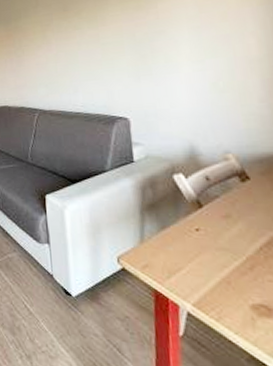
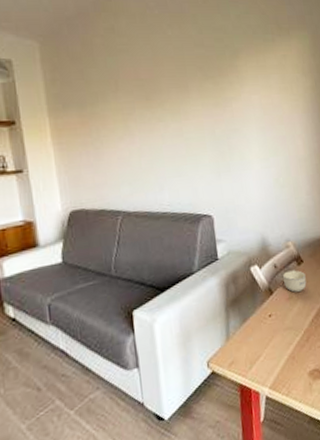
cup: none [218,186,254,211] -> present [283,270,307,293]

